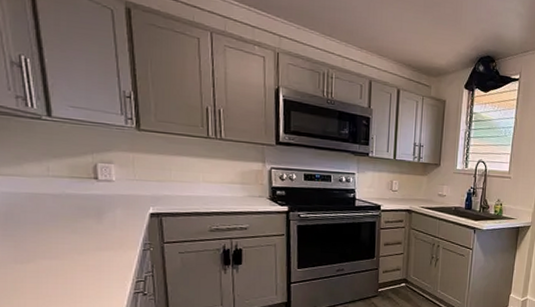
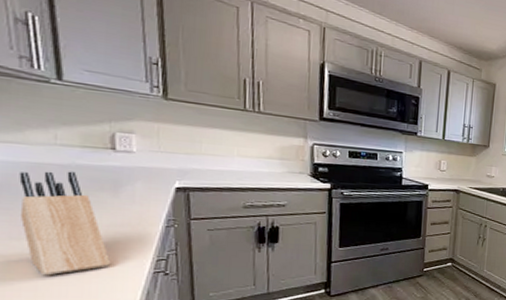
knife block: none [20,200,98,296] -> present [19,171,111,276]

